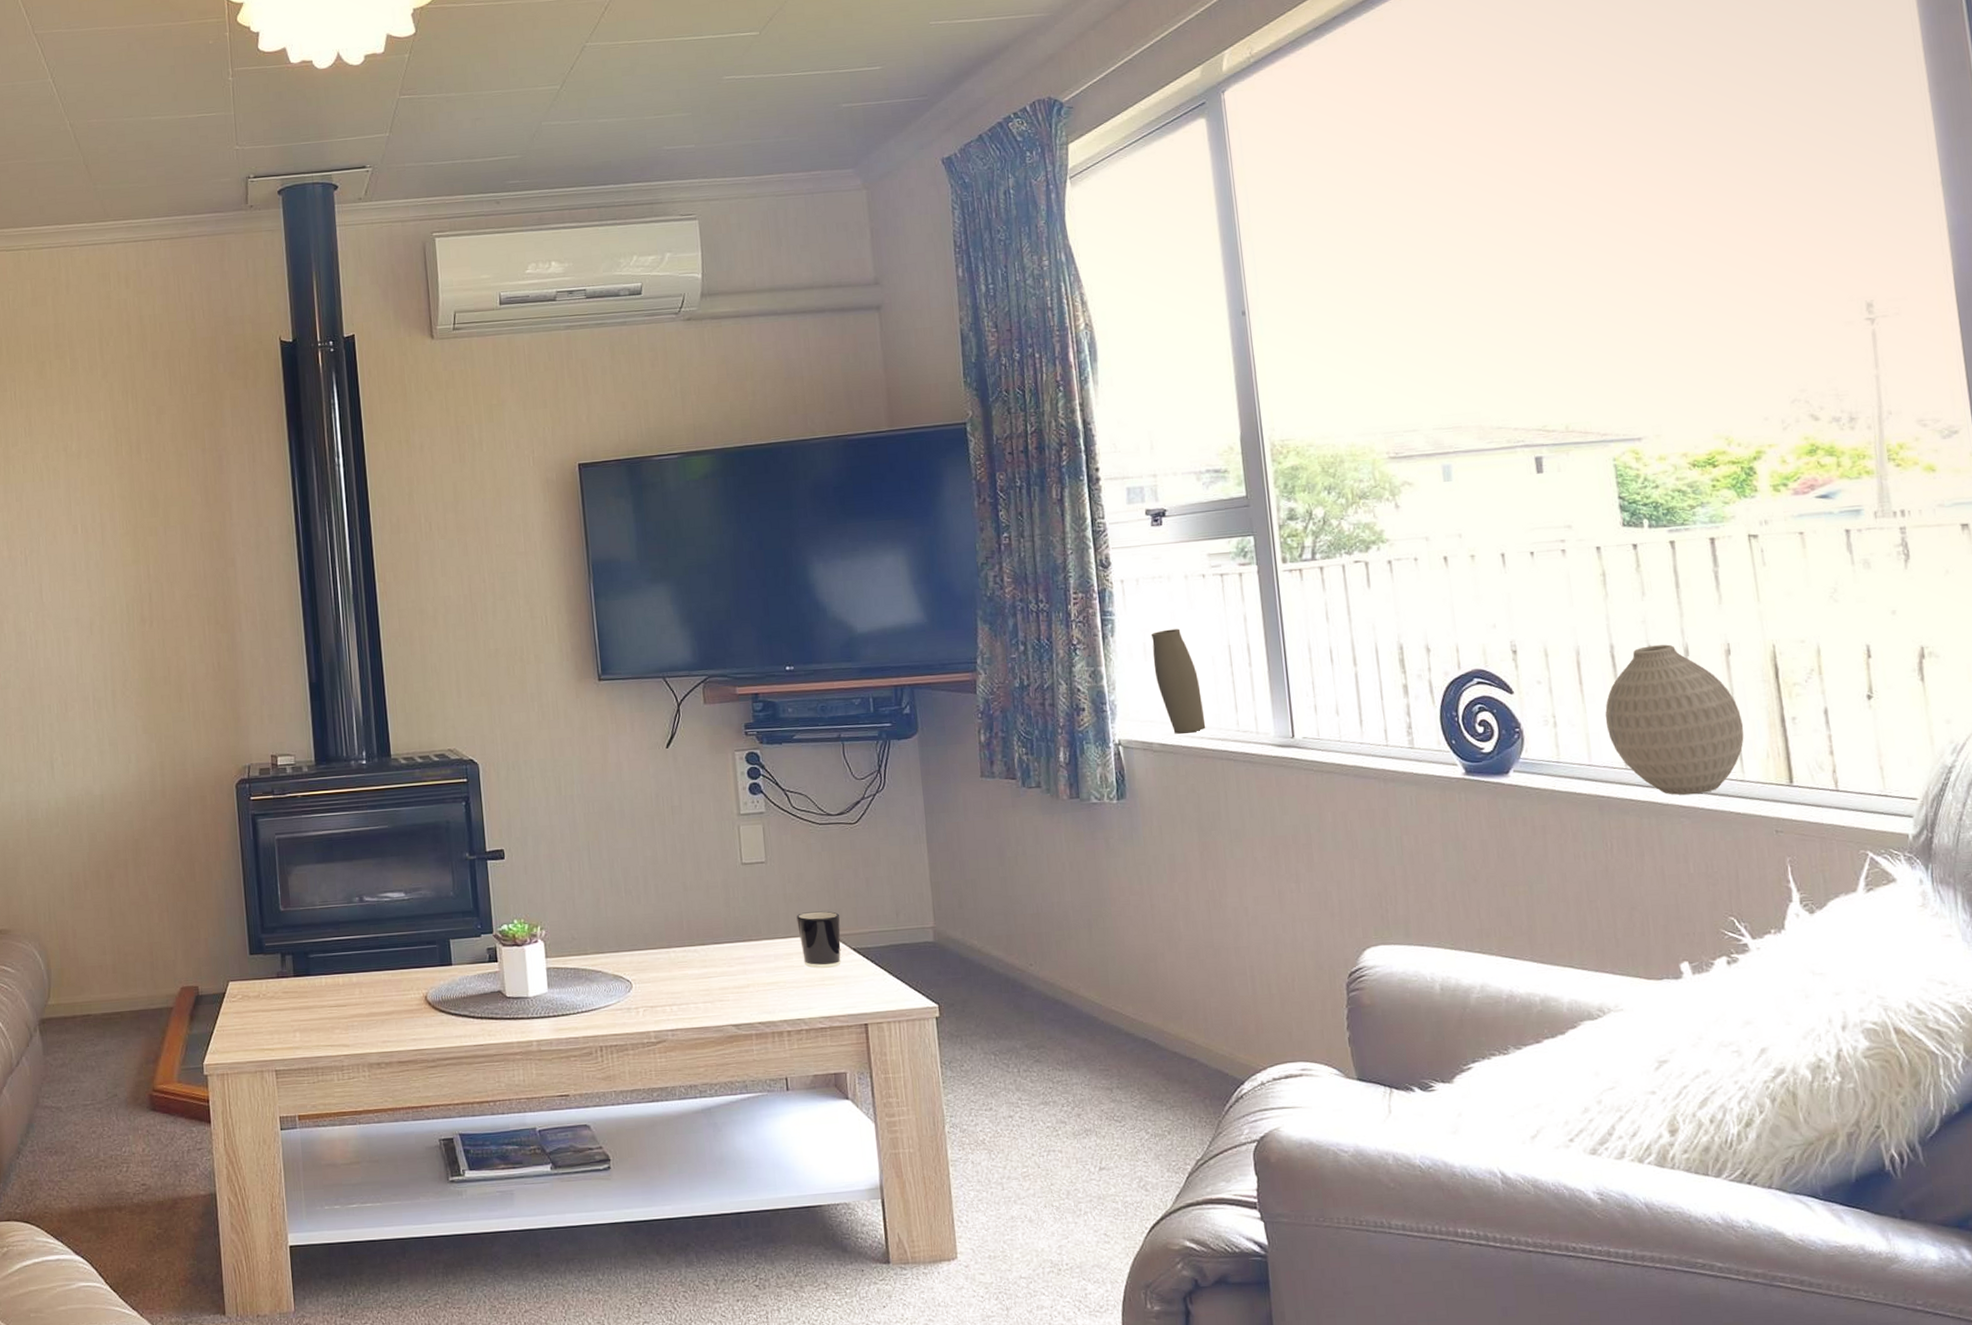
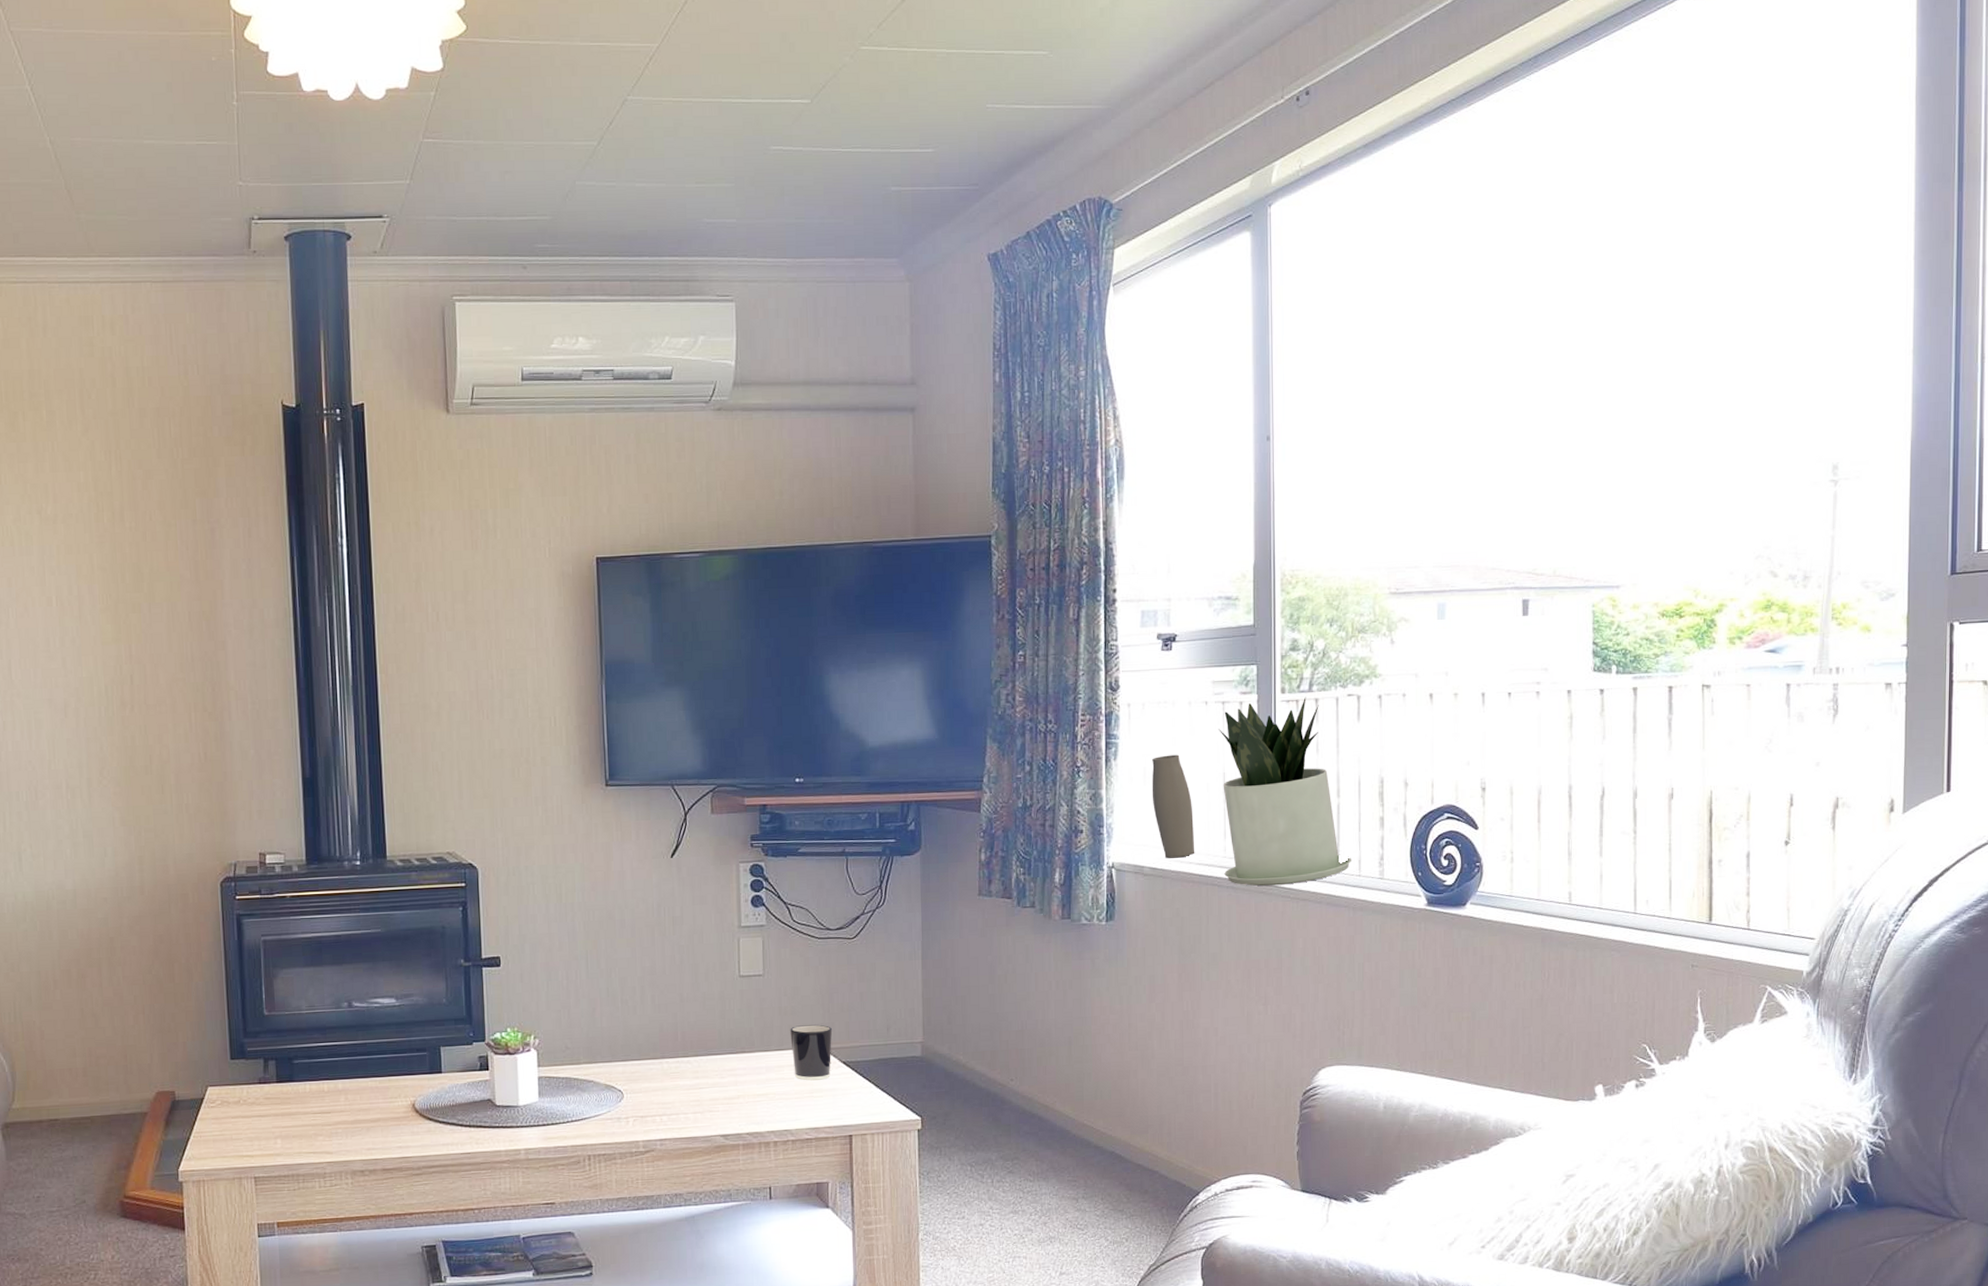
planter: none [1219,566,1377,760] -> present [1219,697,1352,886]
vase: present [1605,644,1744,795] -> none [1557,787,1676,930]

